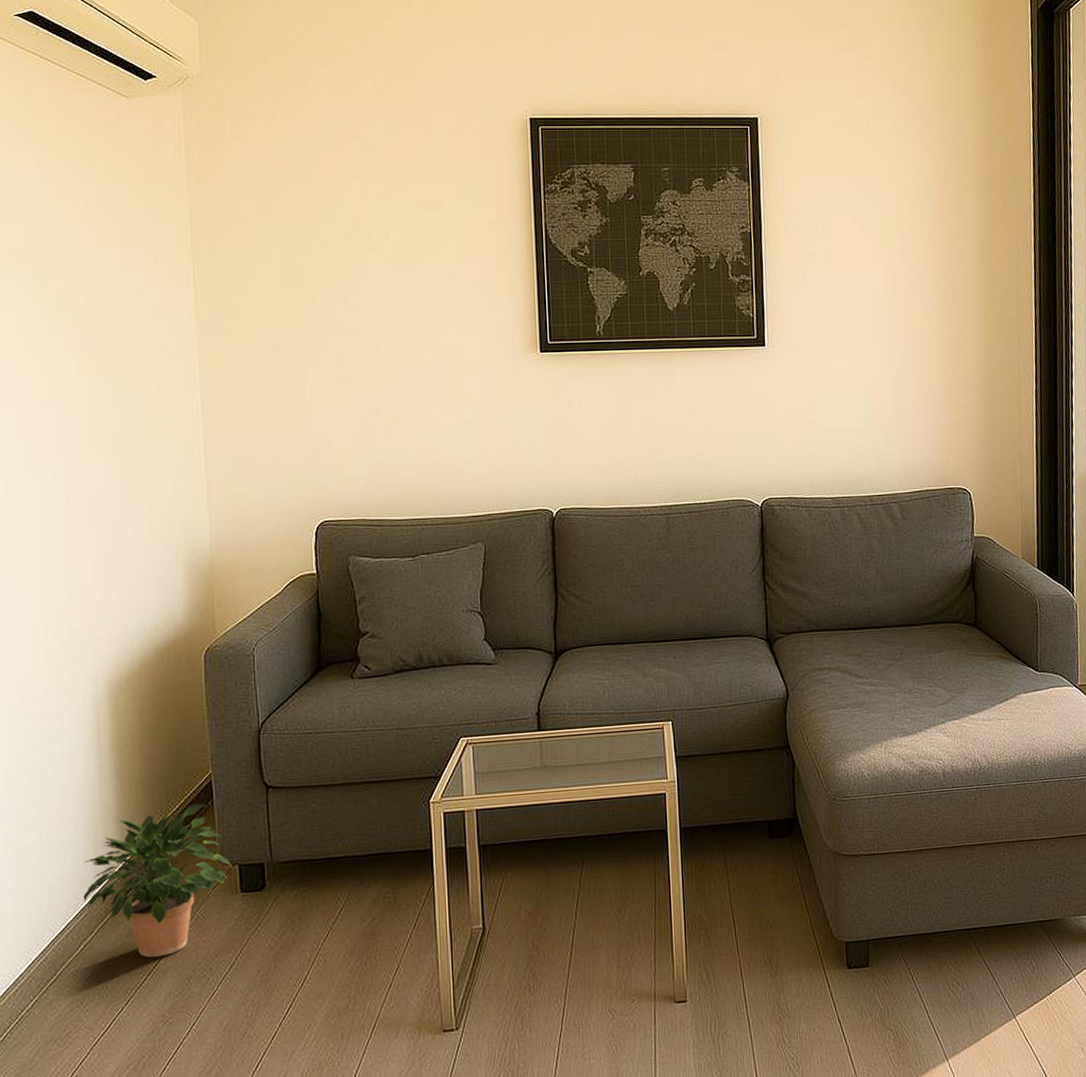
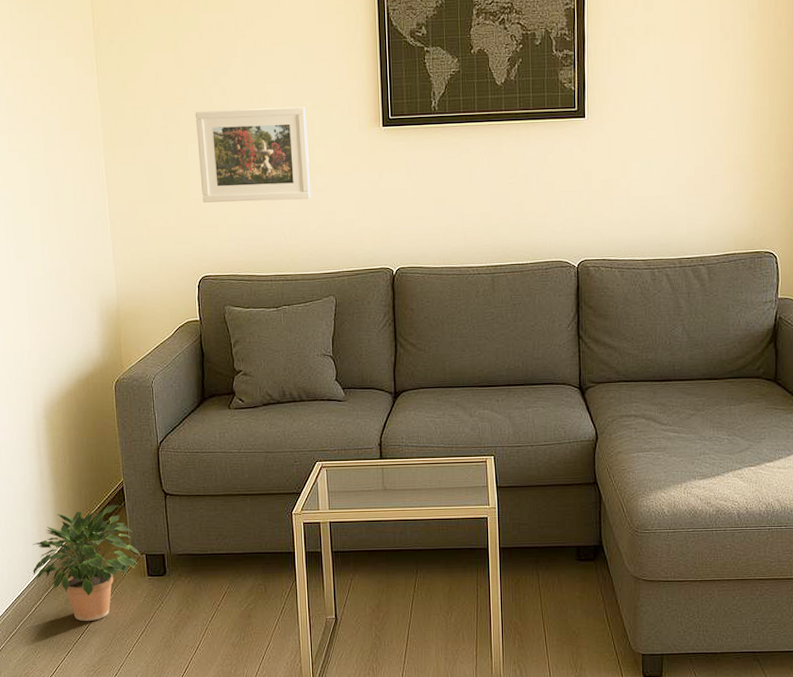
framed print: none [317,329,457,436] -> present [196,106,312,203]

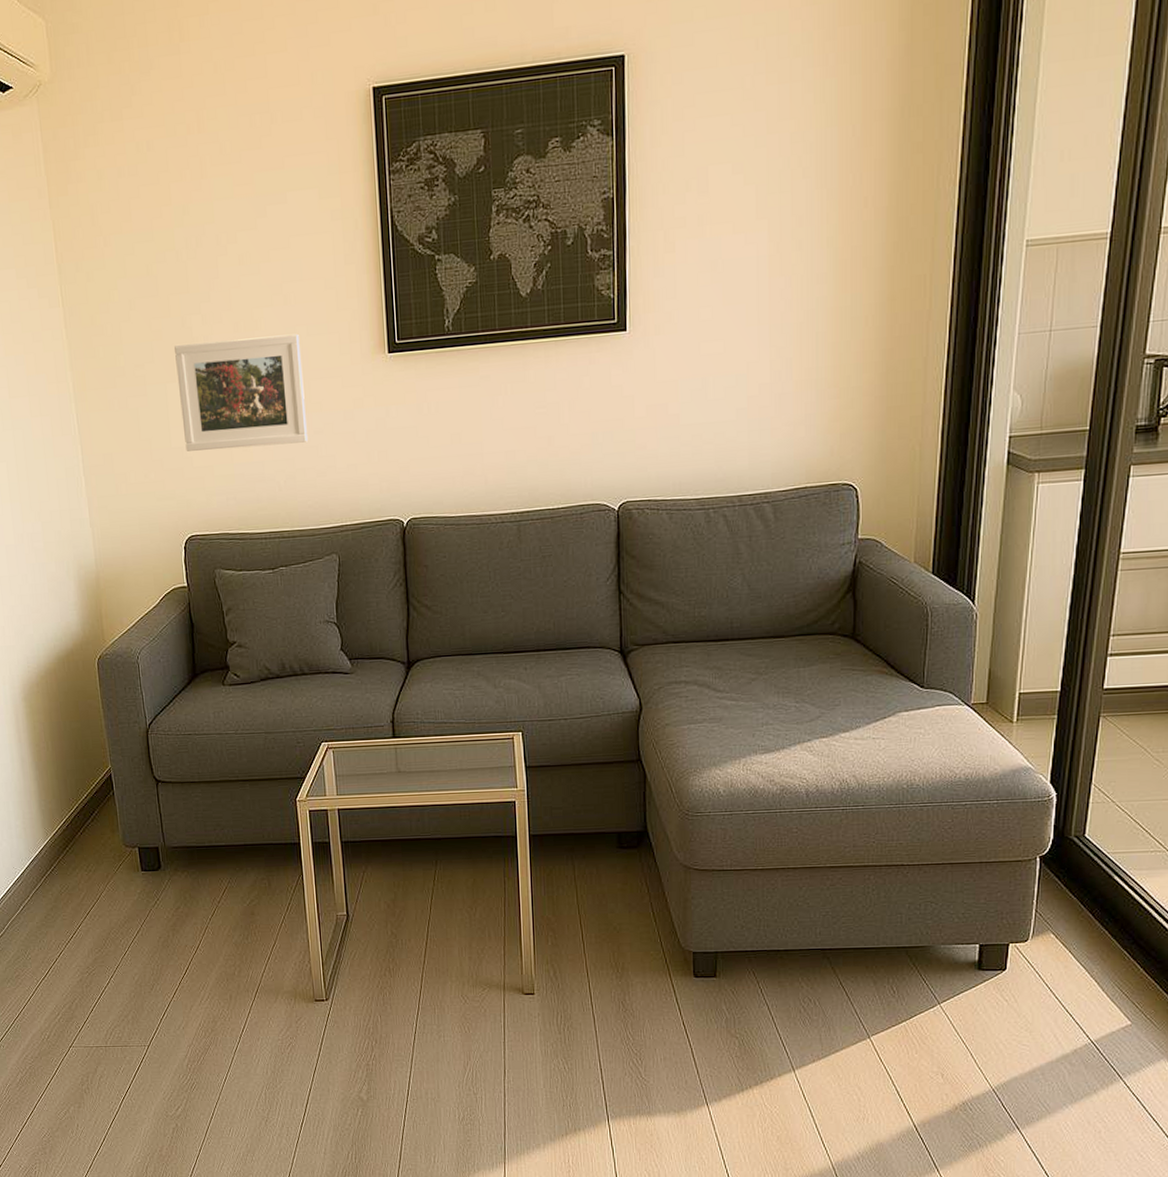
potted plant: present [32,504,140,621] -> none [17,793,132,920]

